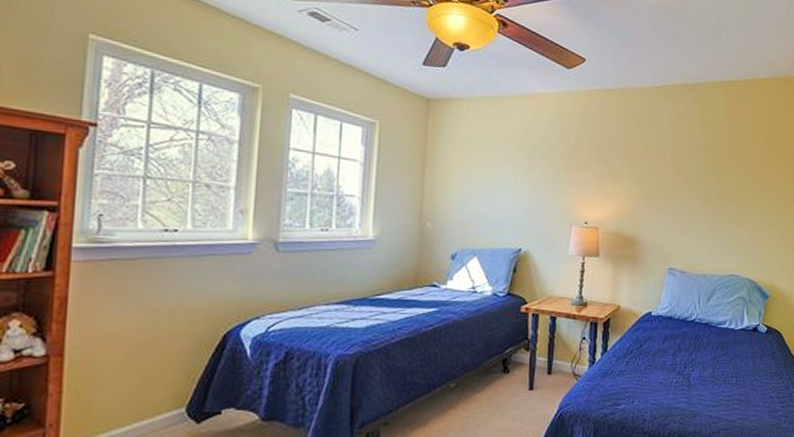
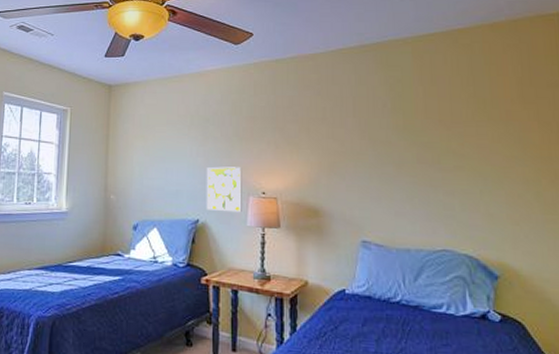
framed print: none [529,195,567,242] -> present [206,166,242,213]

